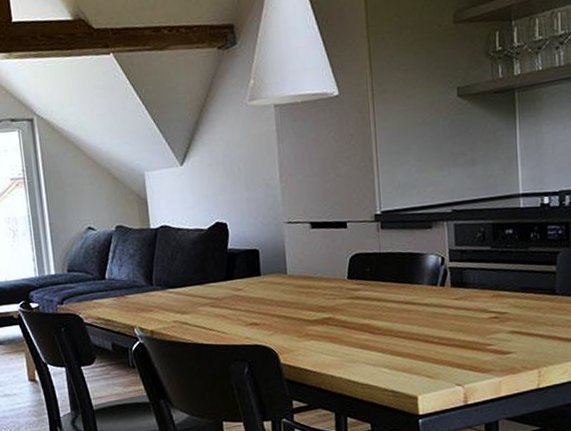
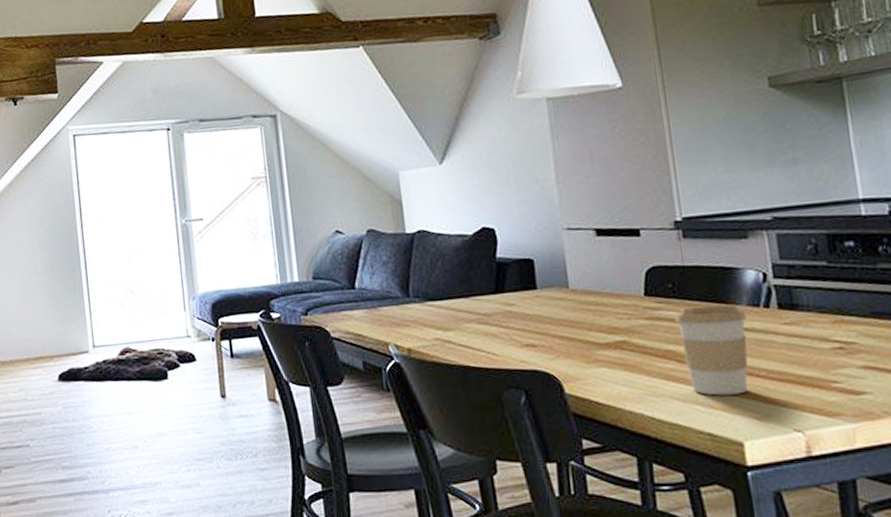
coffee cup: none [371,284,427,360] -> present [675,304,748,396]

